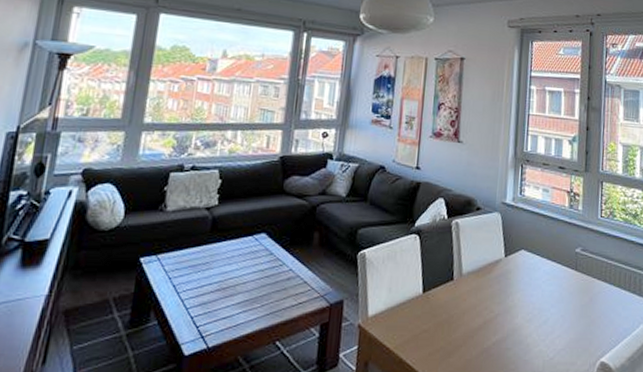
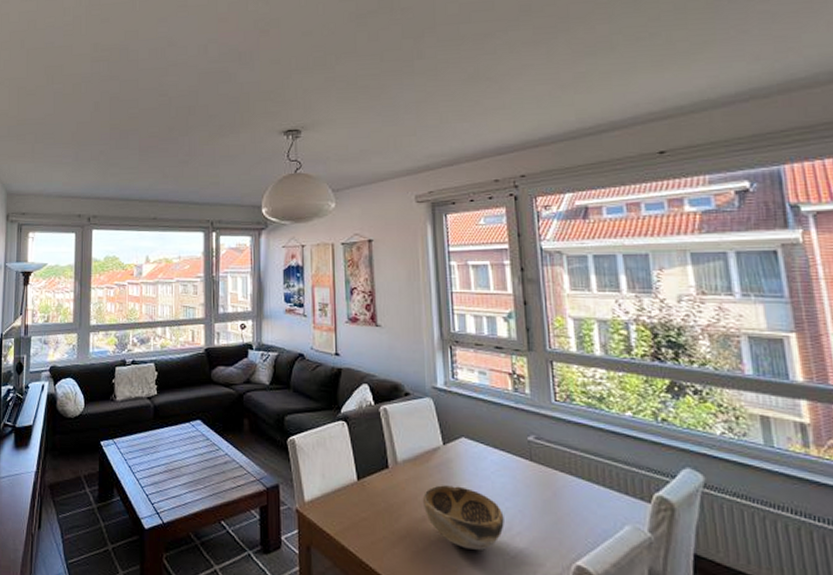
decorative bowl: none [480,295,549,354] -> present [422,485,504,550]

